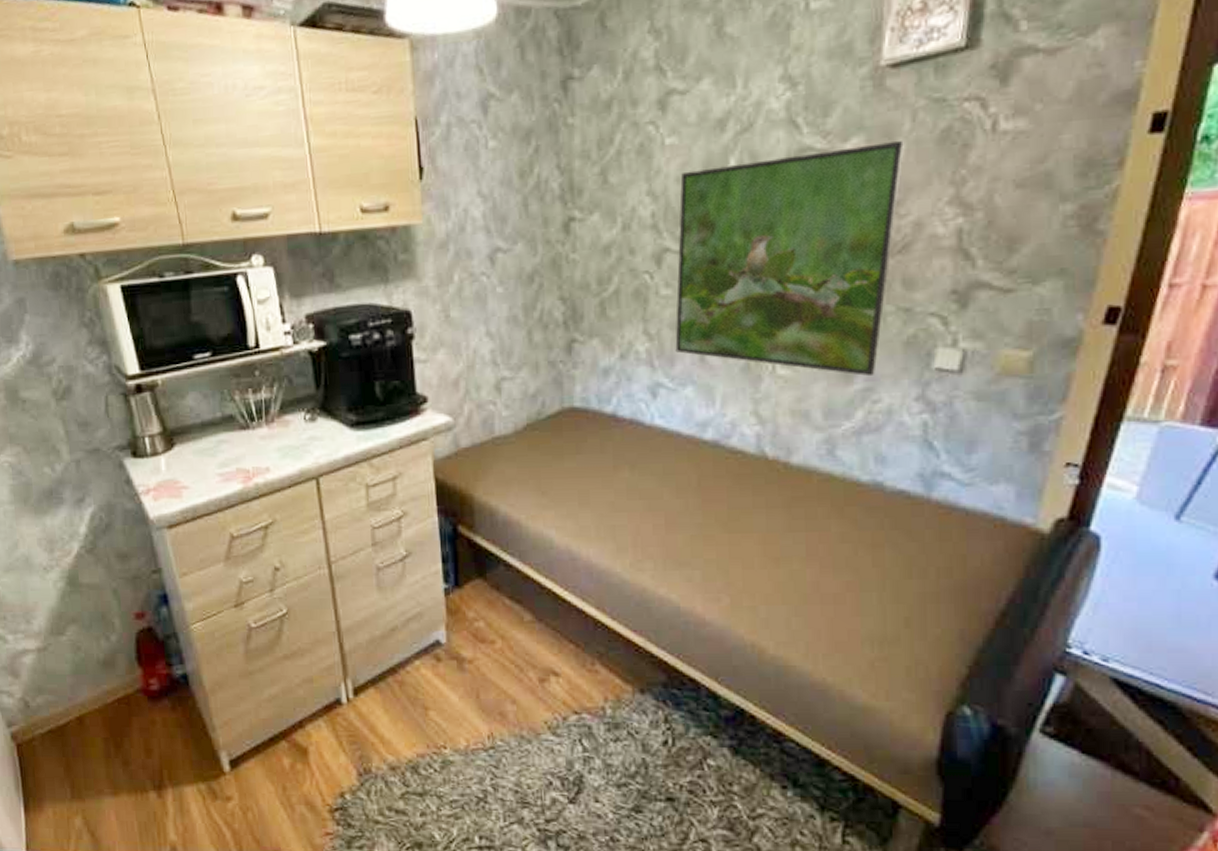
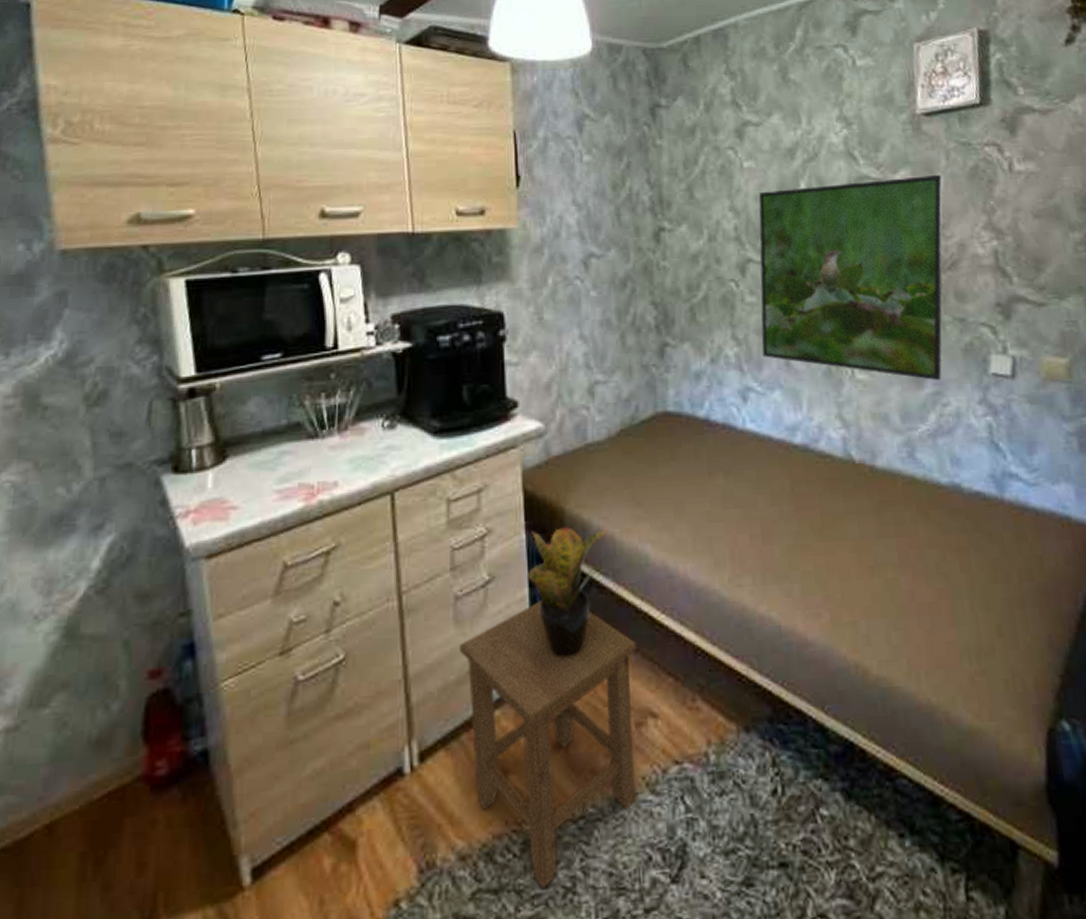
stool: none [383,574,541,797] -> present [460,600,637,890]
potted plant: none [441,511,516,624] -> present [528,525,610,659]

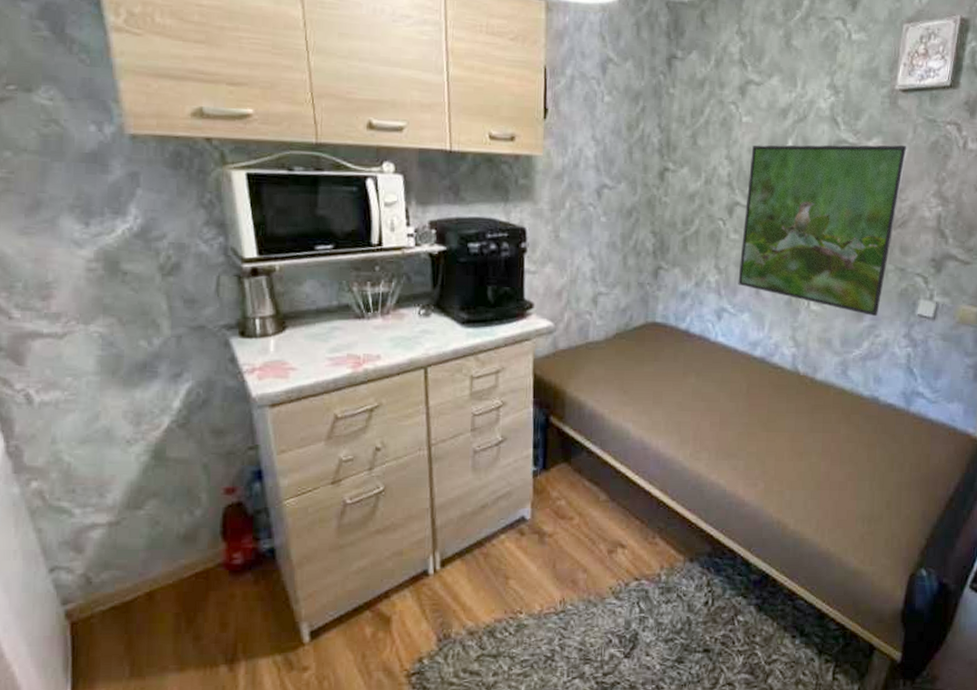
stool: present [460,600,637,890] -> none [476,458,615,657]
potted plant: present [528,525,610,659] -> none [533,404,601,502]

